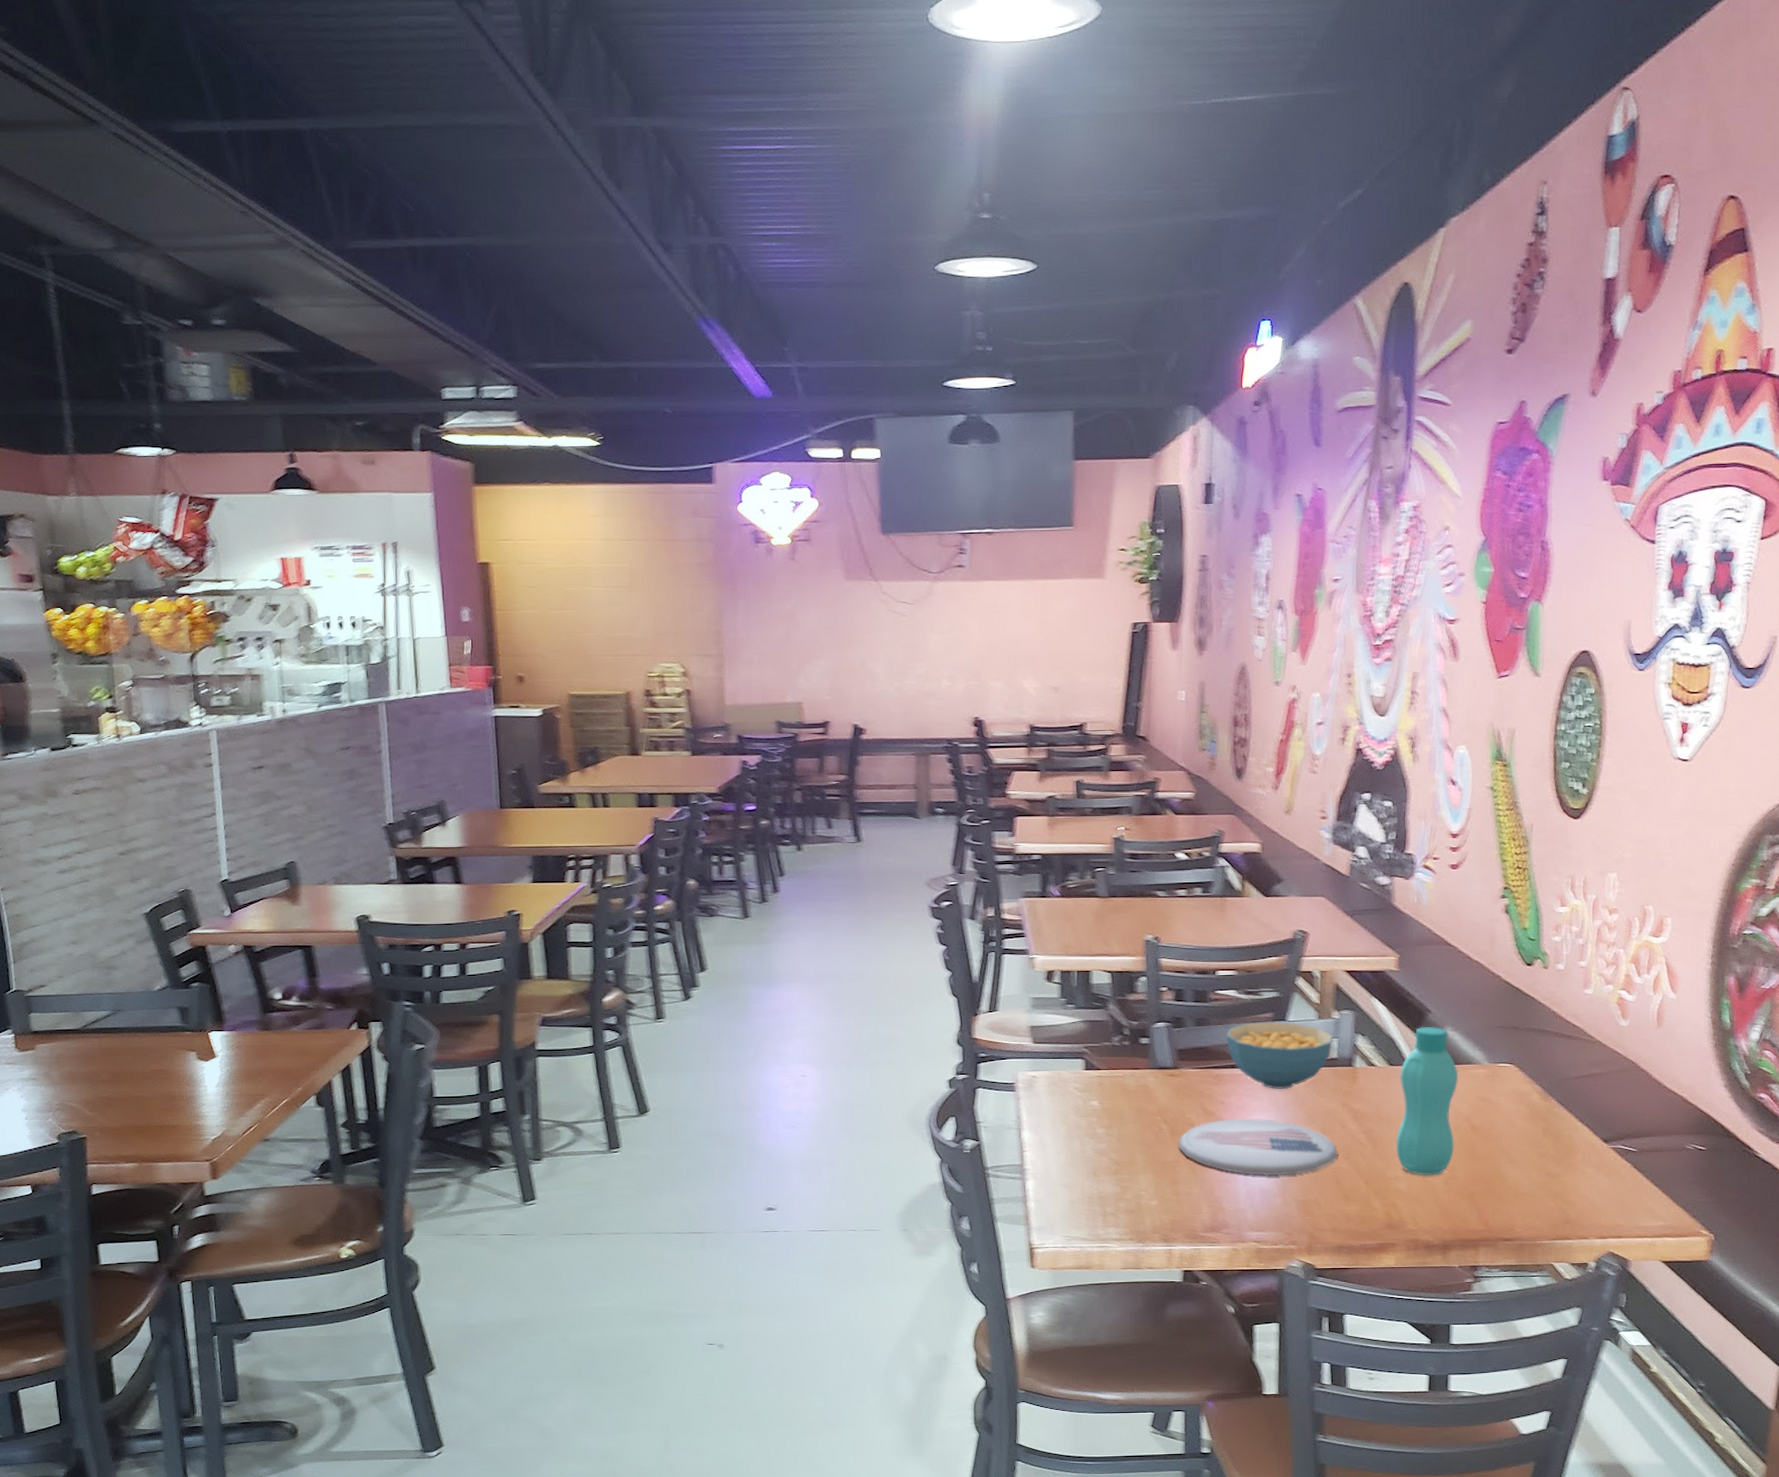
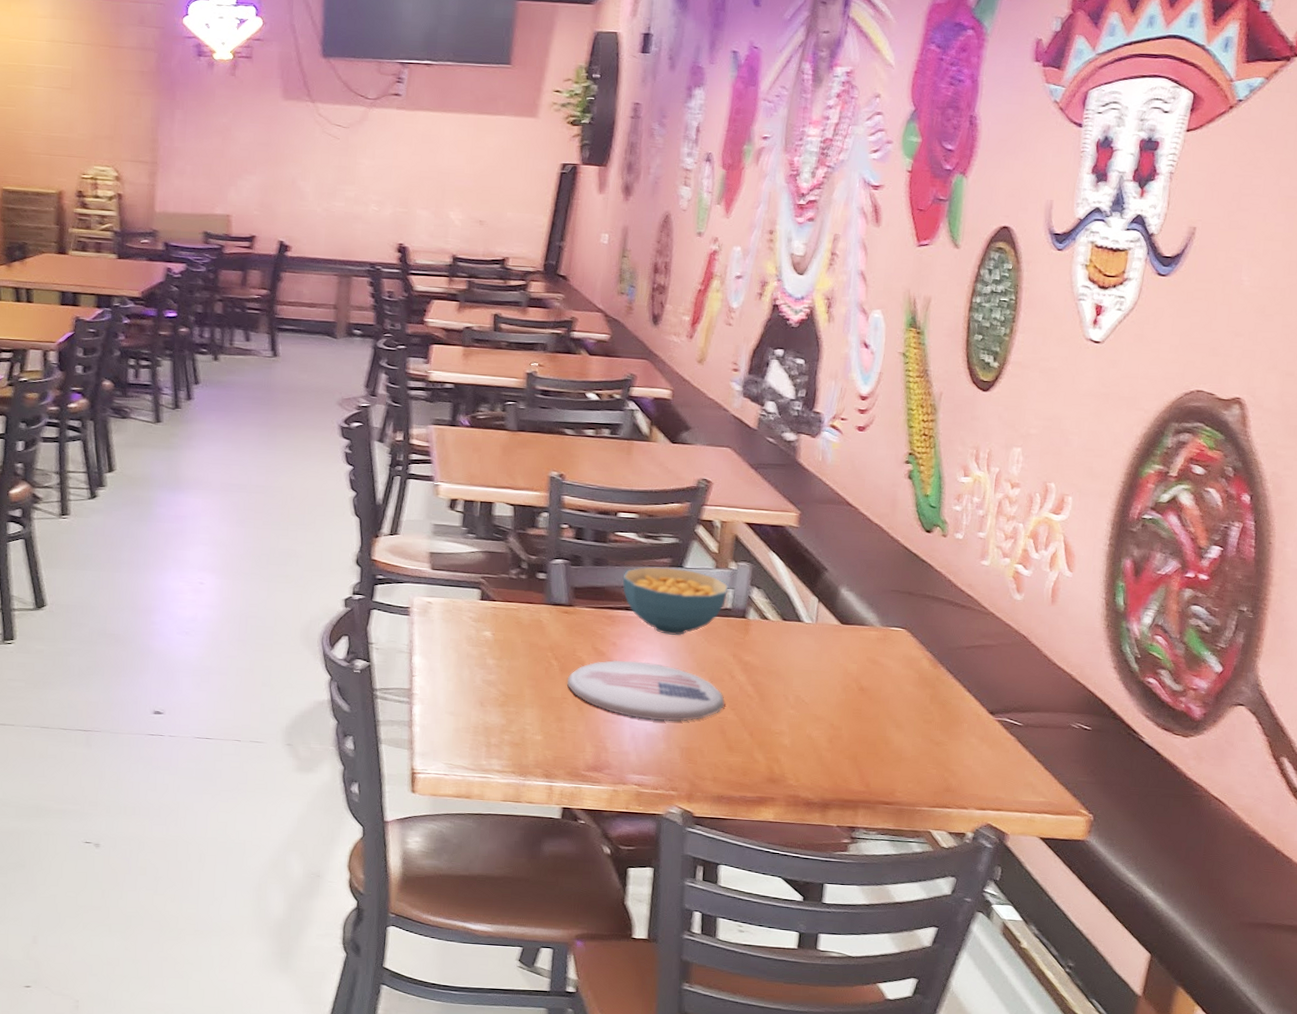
bottle: present [1395,1026,1459,1176] -> none [782,584,850,734]

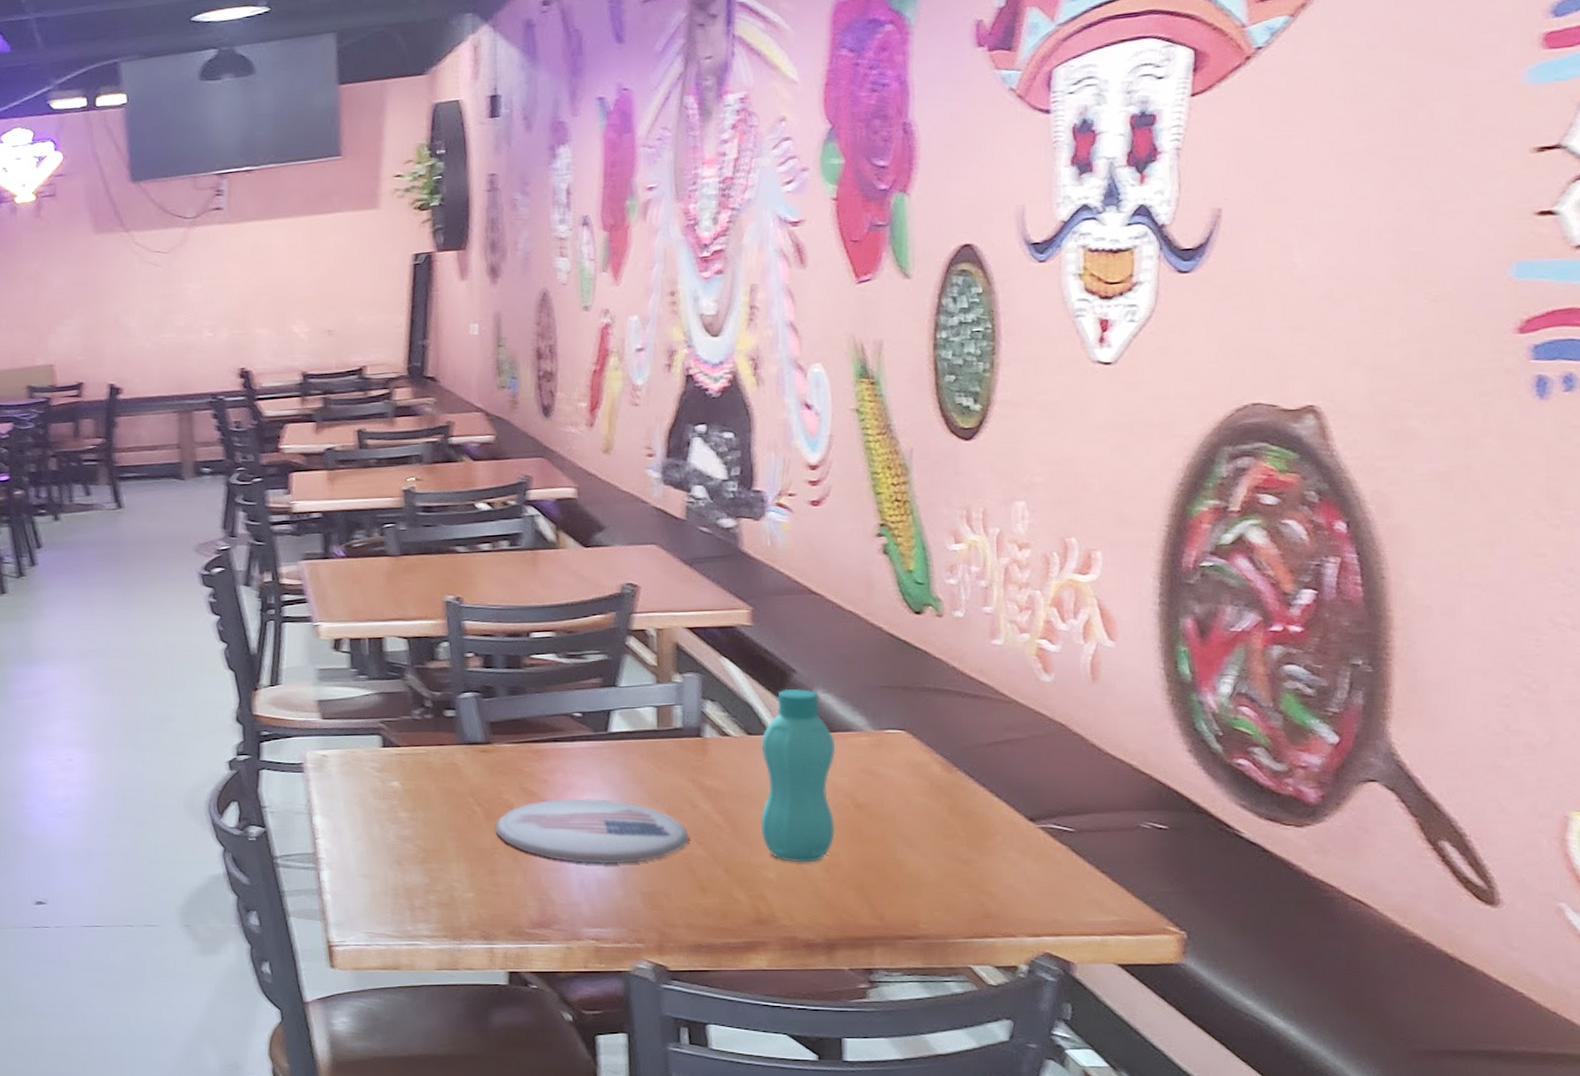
cereal bowl: present [622,566,729,635] -> none [546,687,676,765]
bottle: none [782,584,850,734] -> present [760,688,836,863]

